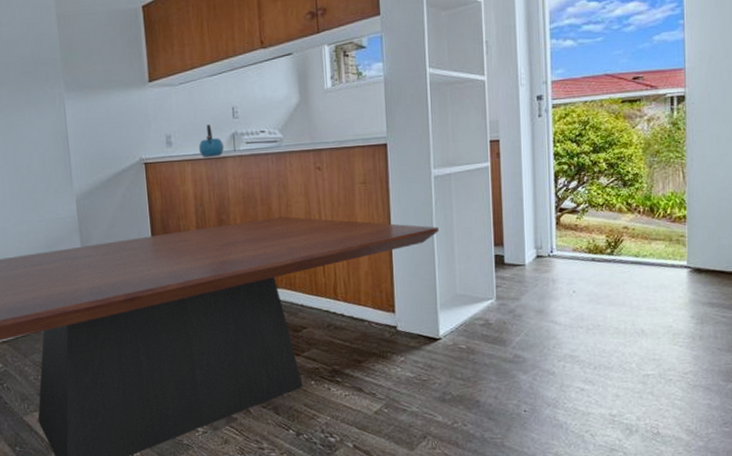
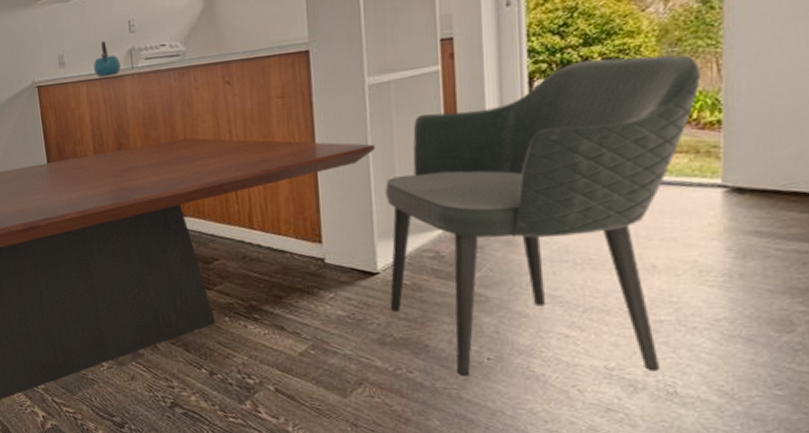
armchair: none [446,163,672,427] -> present [385,54,701,376]

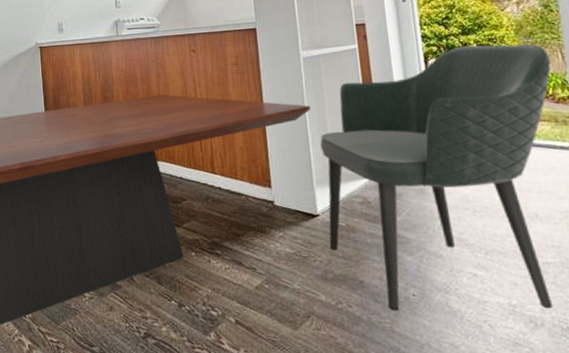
kettle: present [93,41,121,78] -> none [85,13,108,43]

